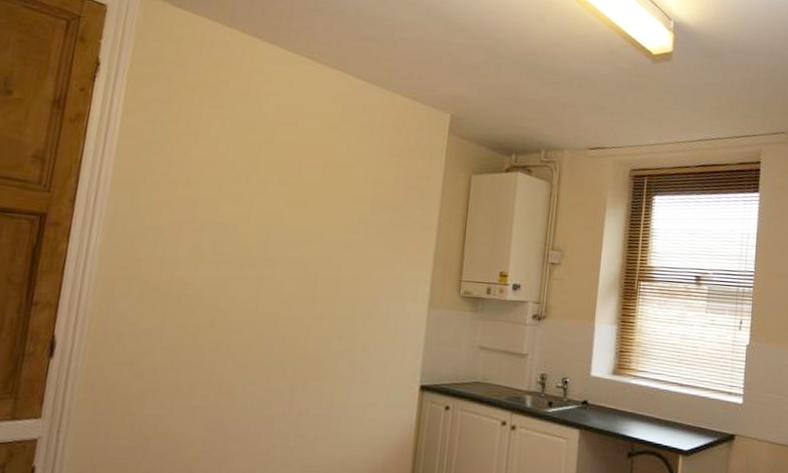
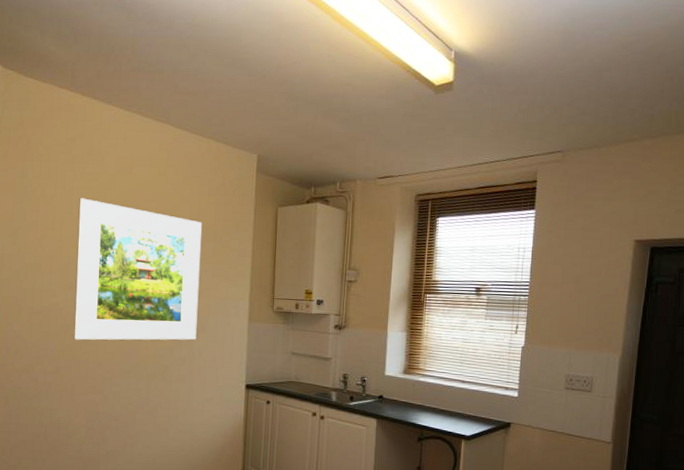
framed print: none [199,150,378,329] -> present [74,198,202,340]

